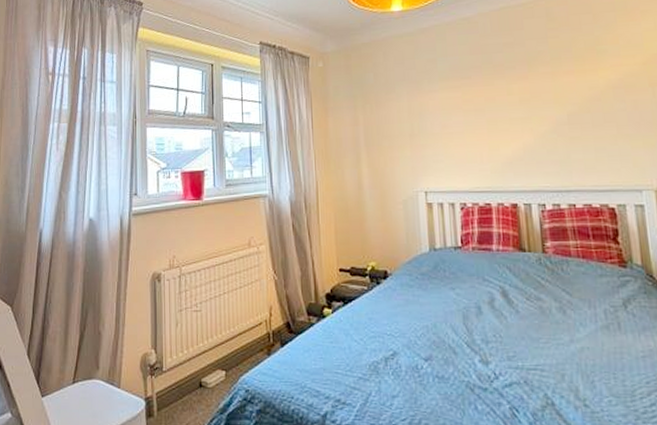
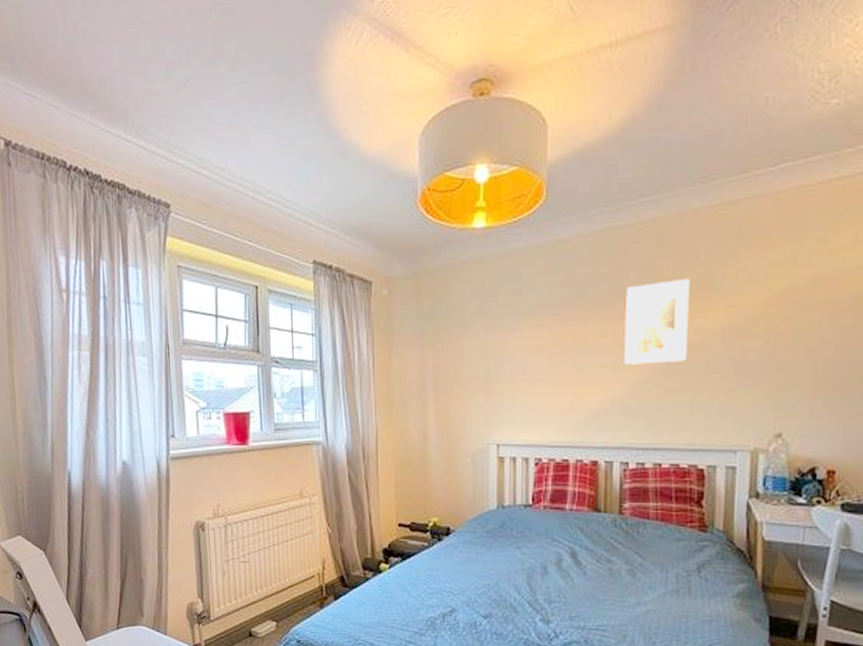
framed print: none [525,44,585,118] -> present [624,277,690,365]

